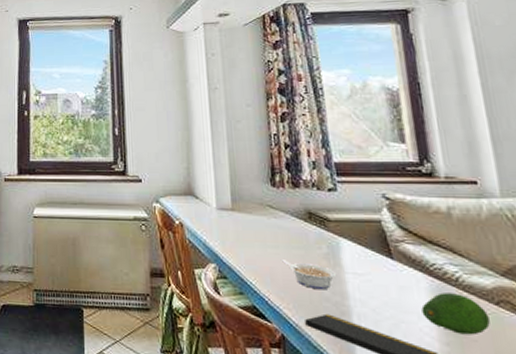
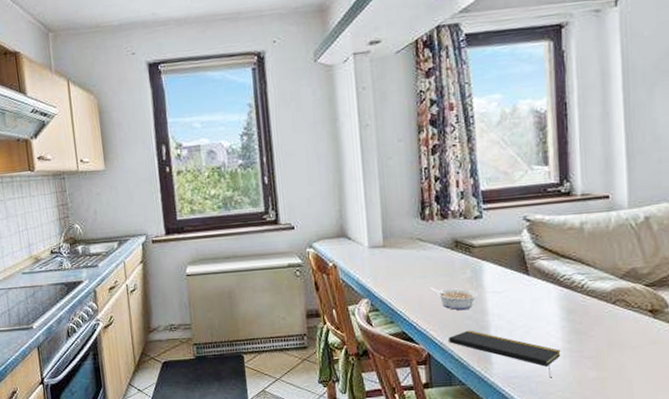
fruit: present [421,292,490,335] -> none [550,298,606,333]

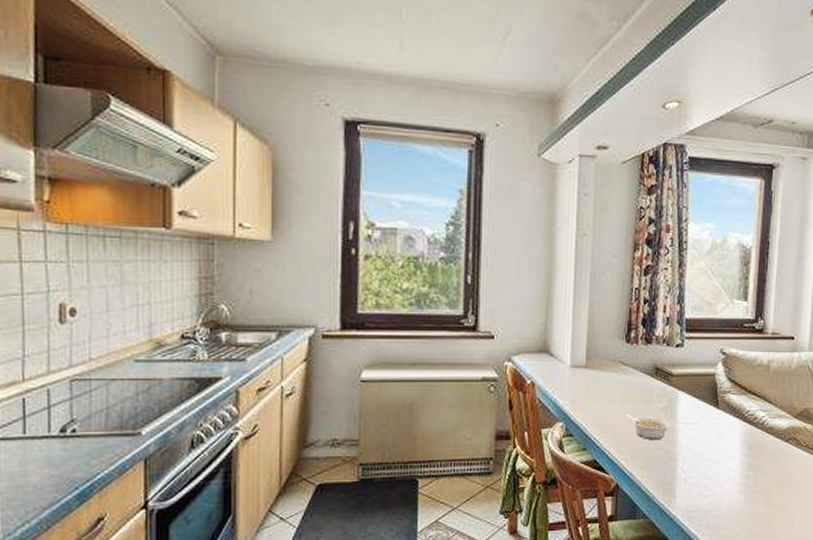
notepad: present [449,330,561,378] -> none [638,461,738,513]

